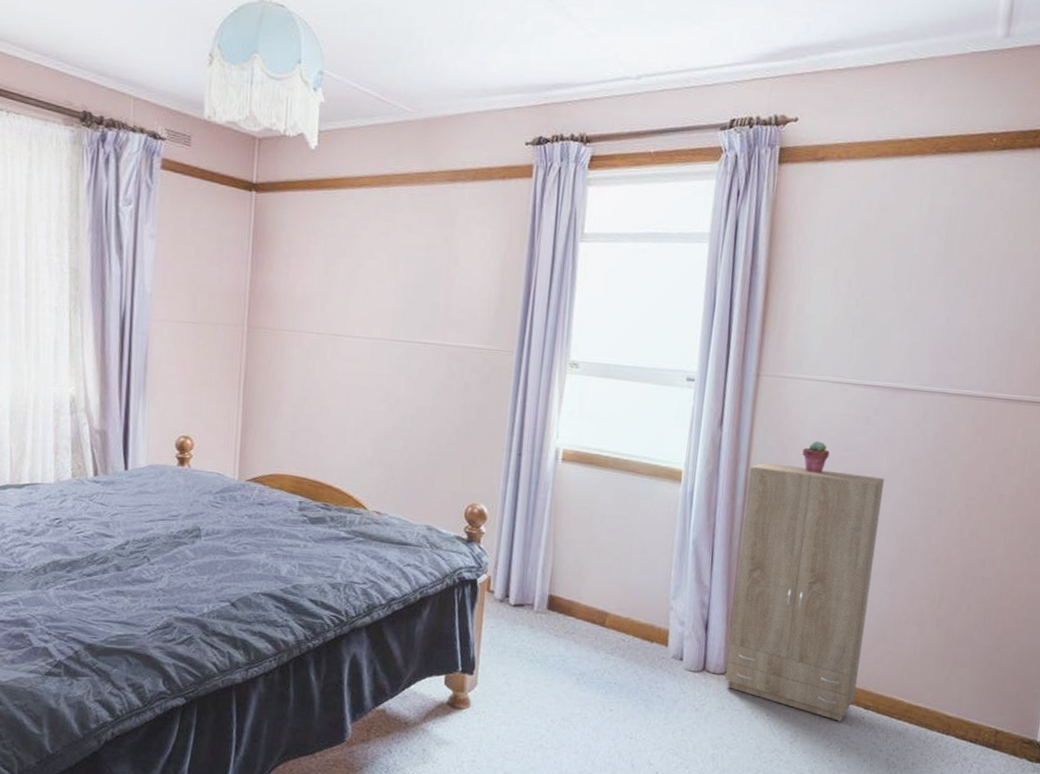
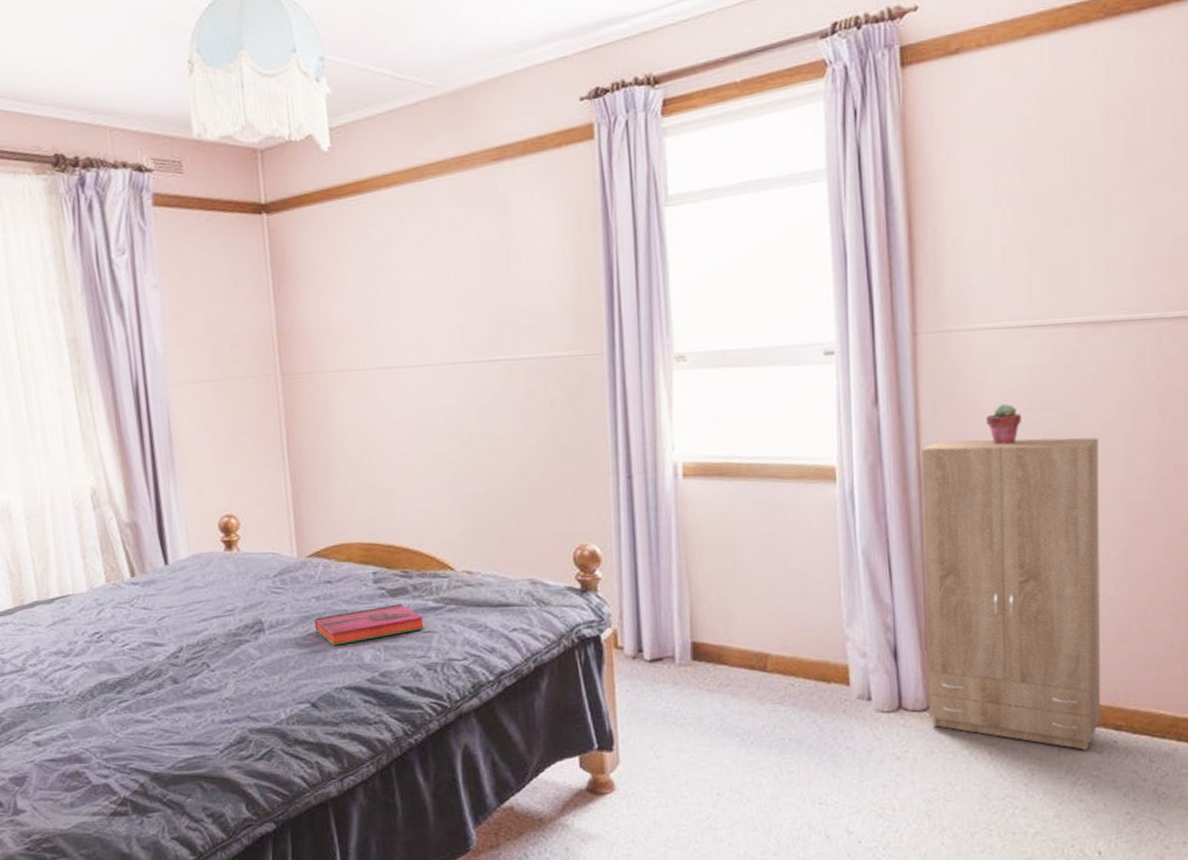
hardback book: none [244,530,336,558] -> present [314,604,425,646]

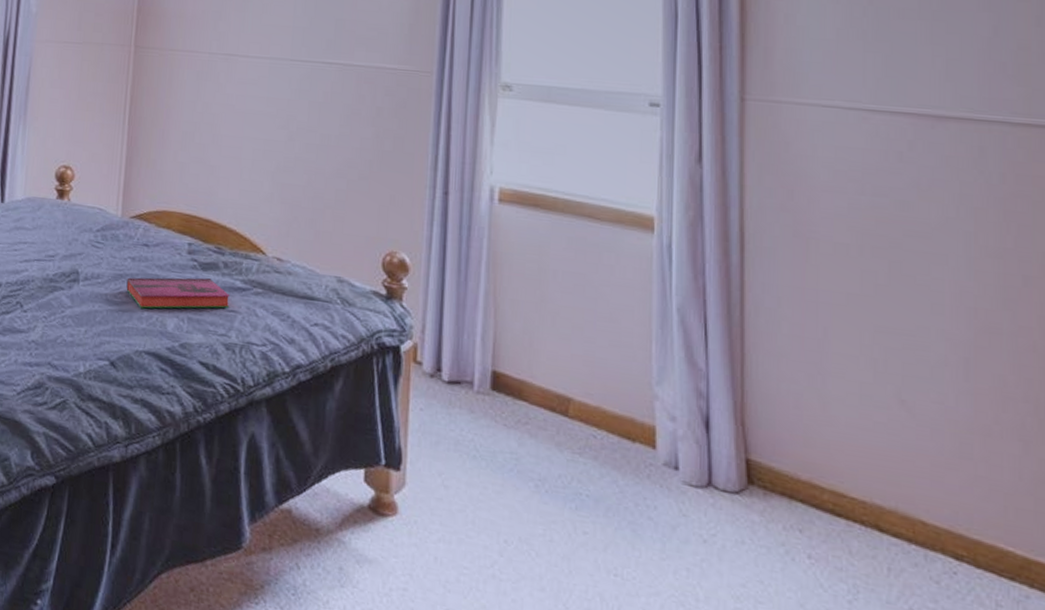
cabinet: present [922,437,1101,751] -> none [740,209,939,577]
potted succulent: present [985,404,1021,445] -> none [814,182,853,225]

